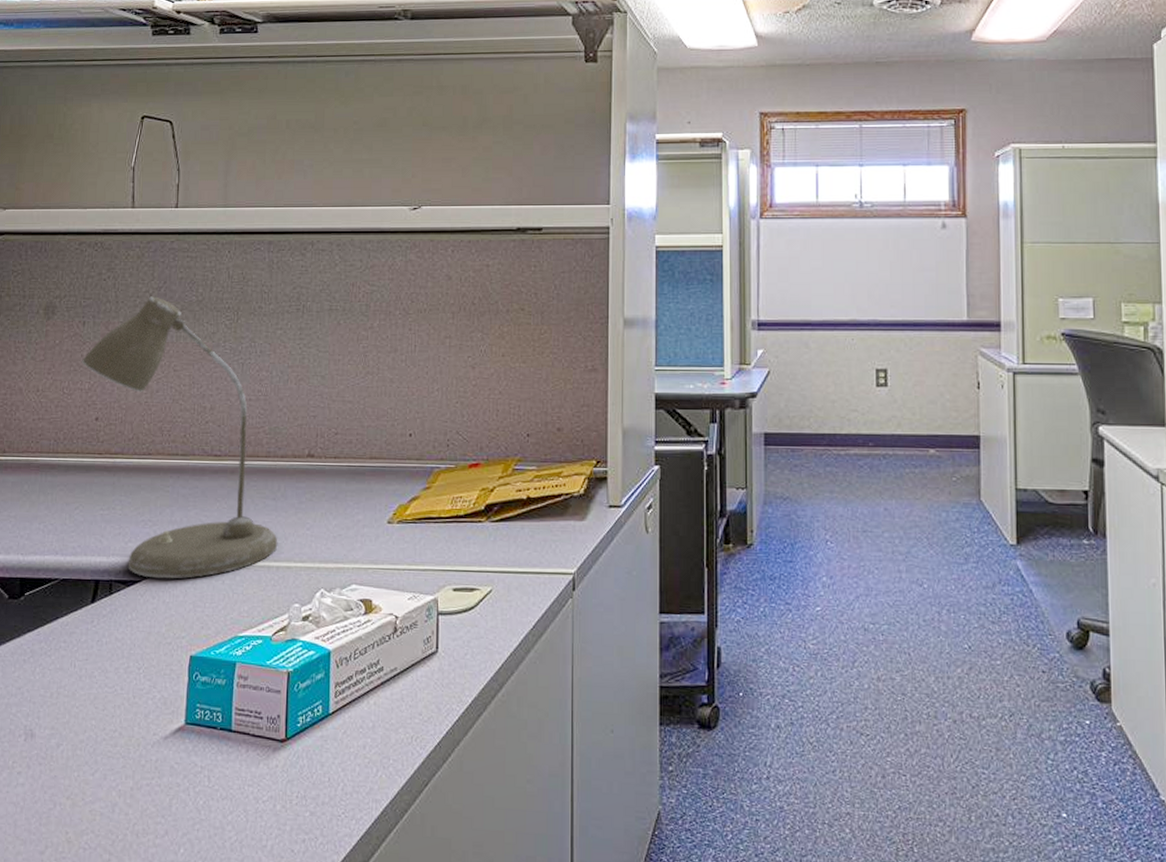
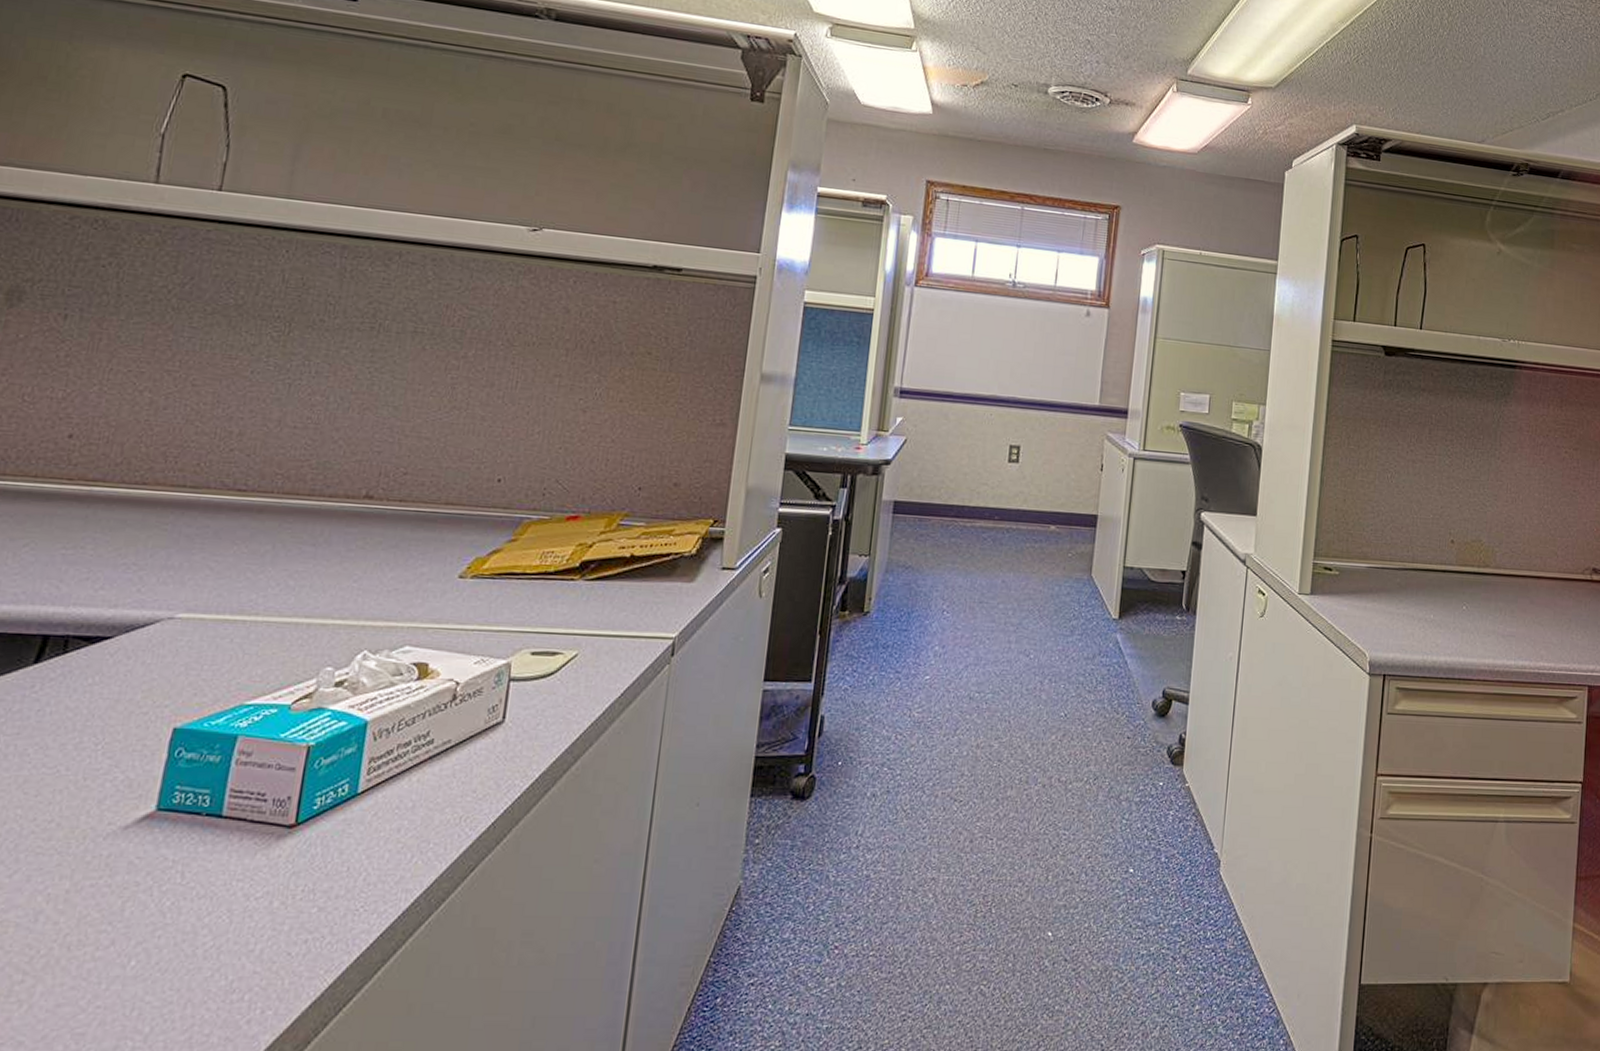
desk lamp: present [82,296,278,579] -> none [56,293,313,636]

